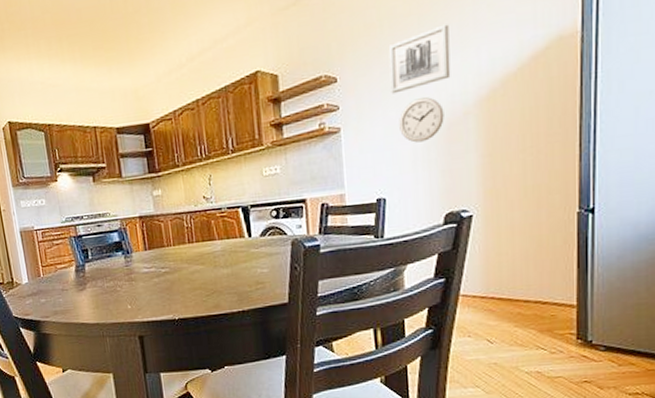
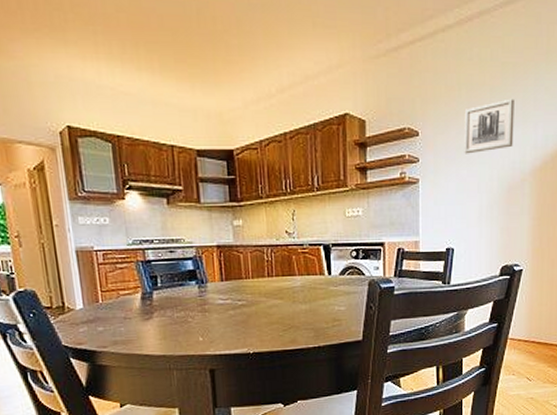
wall clock: present [399,97,444,143] -> none [469,161,506,201]

